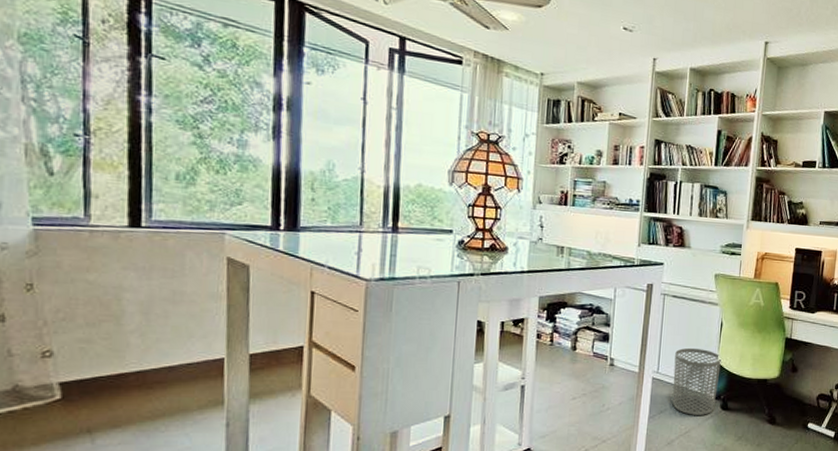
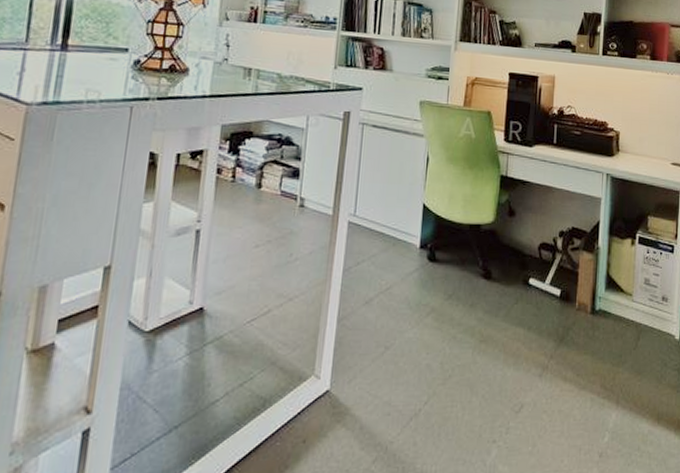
waste bin: present [672,347,721,415] -> none [371,186,428,268]

